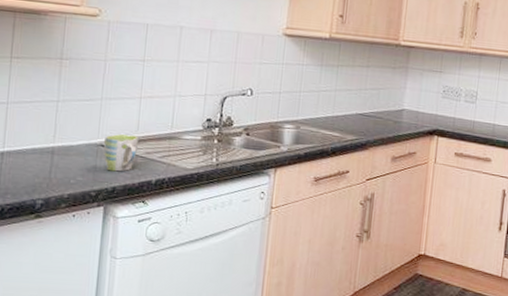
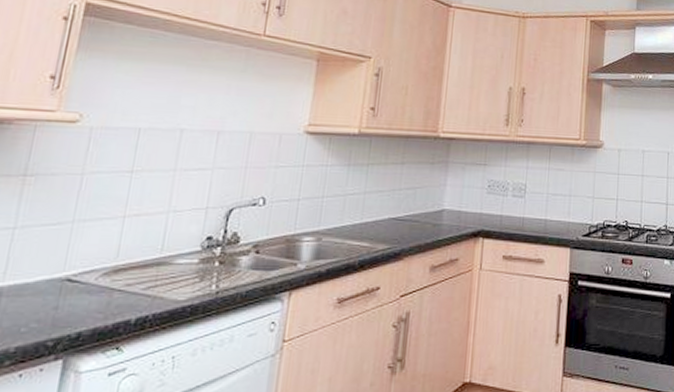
mug: present [103,134,138,172] -> none [69,264,117,312]

